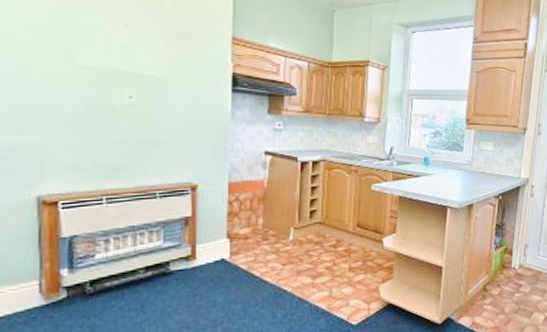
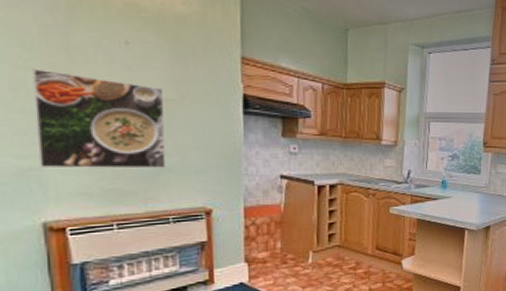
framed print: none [38,50,158,145] -> present [31,68,166,169]

